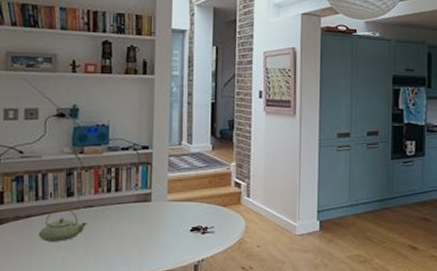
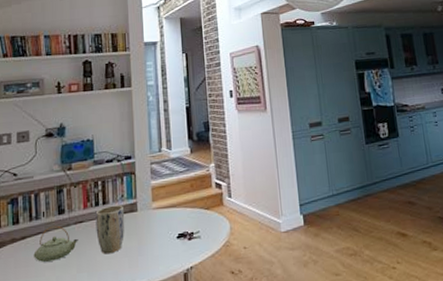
plant pot: none [106,193,138,240] -> present [95,205,125,254]

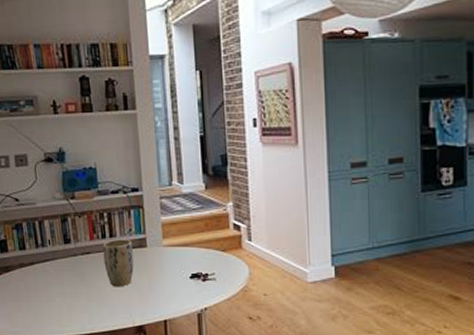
teapot: present [33,225,78,262] -> none [42,254,87,288]

